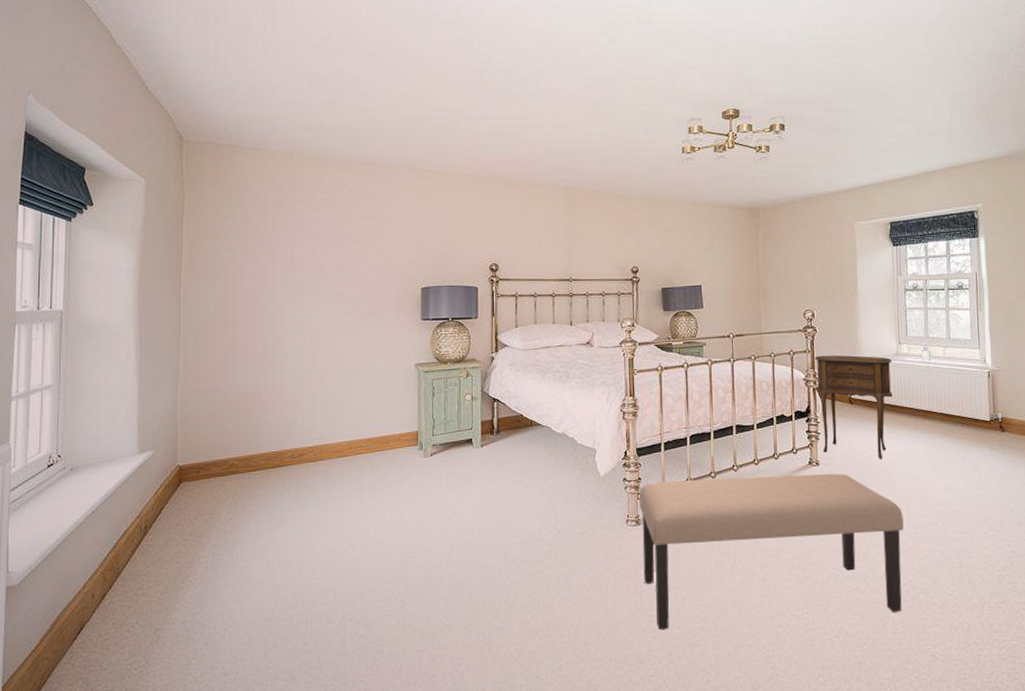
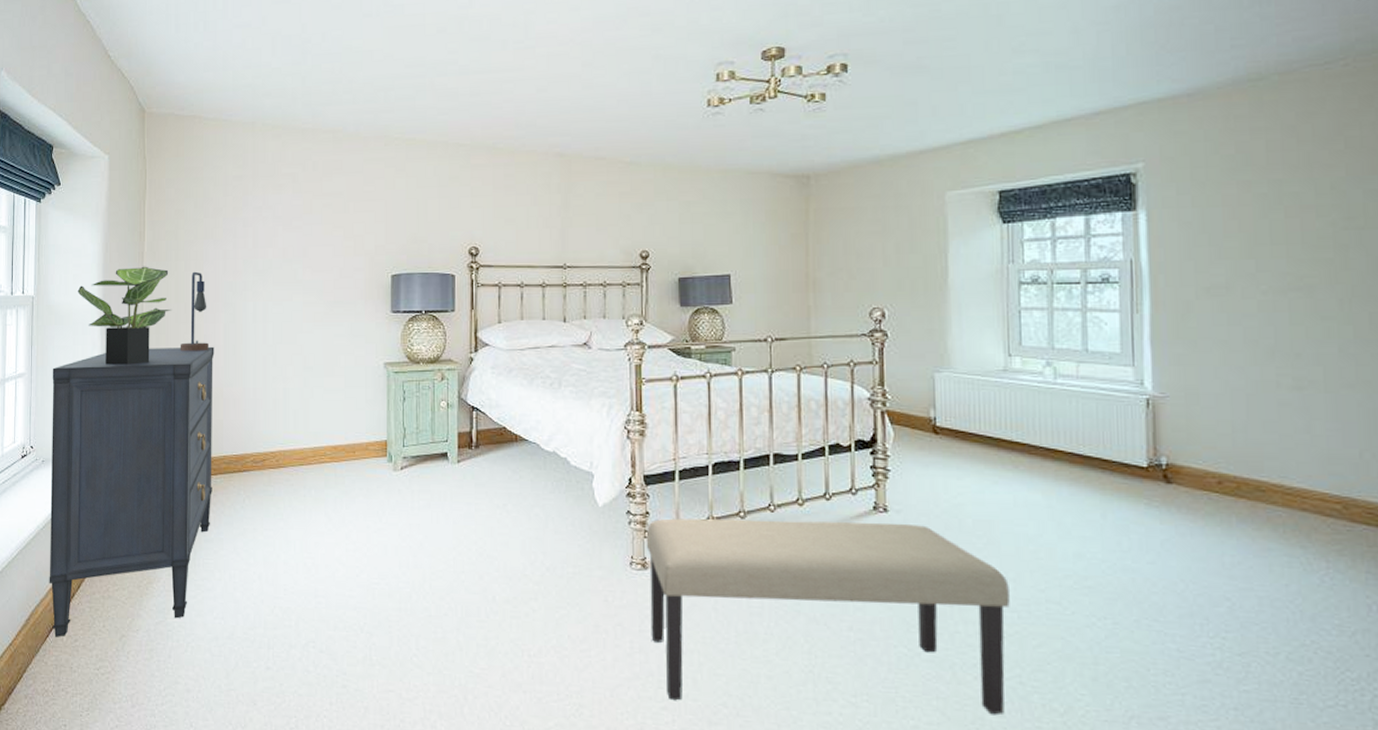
dresser: none [77,354,253,640] -> present [49,346,215,638]
potted plant: none [111,281,209,374] -> present [77,266,171,365]
table lamp: none [218,286,247,359] -> present [180,271,208,352]
side table: present [814,355,893,459] -> none [884,368,999,510]

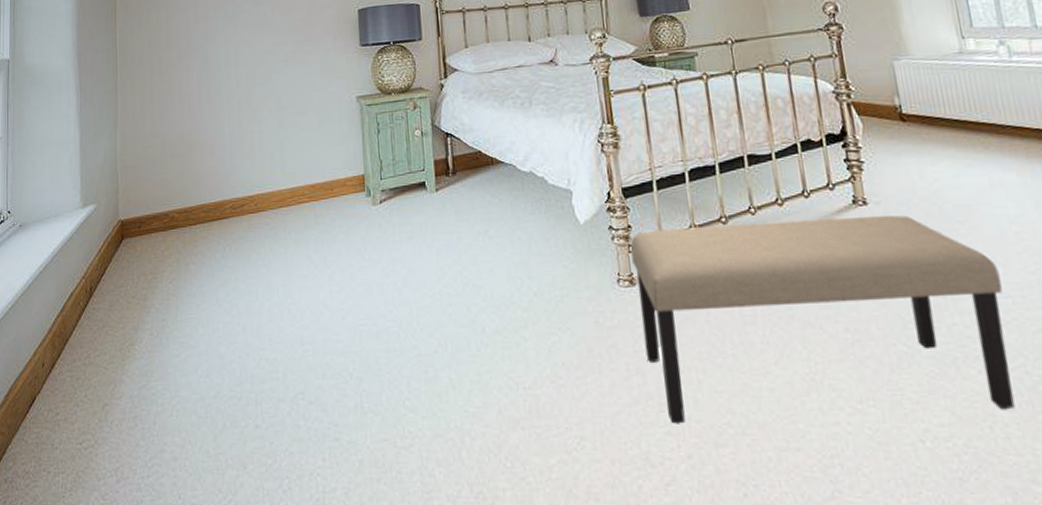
dresser: present [49,346,215,638] -> none [28,94,192,414]
potted plant: present [77,266,171,365] -> none [52,20,145,122]
table lamp: present [180,271,208,352] -> none [154,22,183,102]

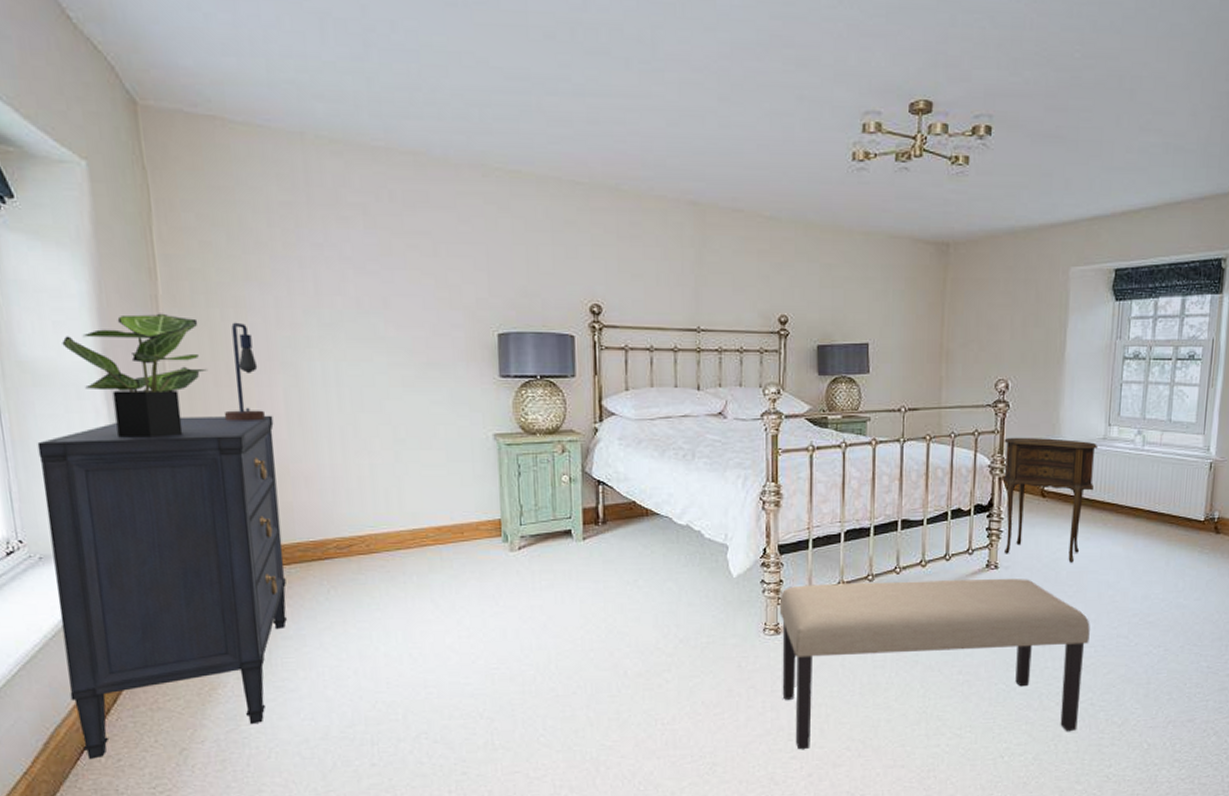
dresser: none [28,94,192,414] -> present [37,415,287,760]
potted plant: none [52,20,145,122] -> present [62,313,207,438]
table lamp: none [154,22,183,102] -> present [224,322,265,421]
side table: none [844,57,962,195] -> present [1002,437,1099,563]

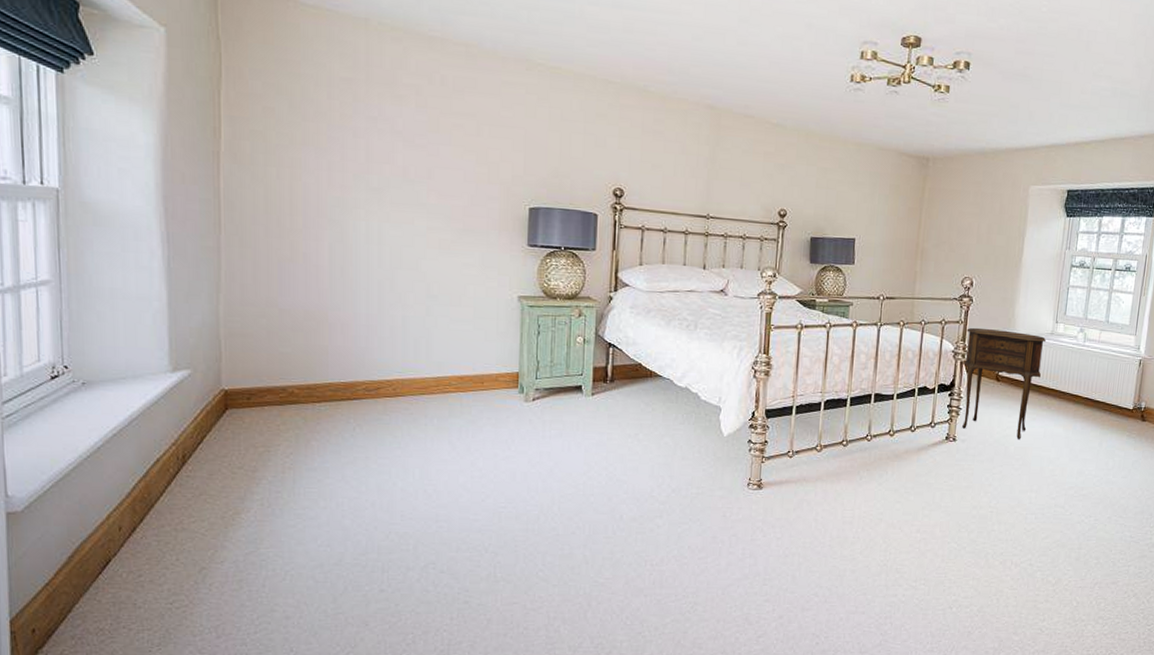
dresser: present [37,415,287,760] -> none [92,262,317,575]
potted plant: present [62,313,207,438] -> none [125,167,259,280]
table lamp: present [224,322,265,421] -> none [271,180,309,271]
bench: present [779,578,1090,750] -> none [760,446,1033,594]

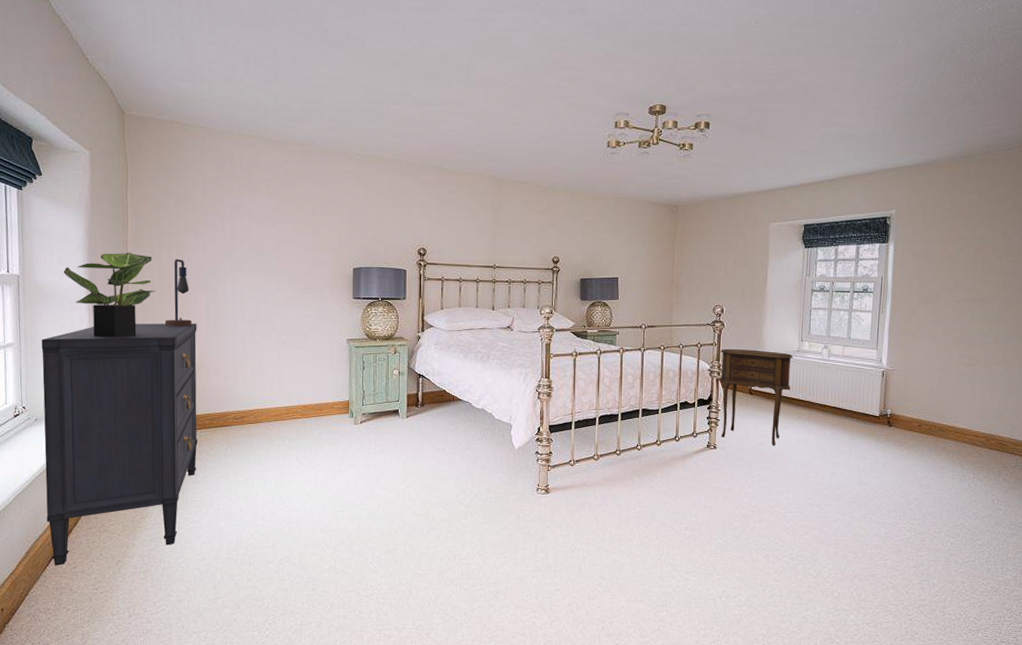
dresser: none [92,262,317,575] -> present [41,323,198,567]
potted plant: none [125,167,259,280] -> present [63,252,156,337]
table lamp: none [271,180,309,271] -> present [164,258,191,327]

